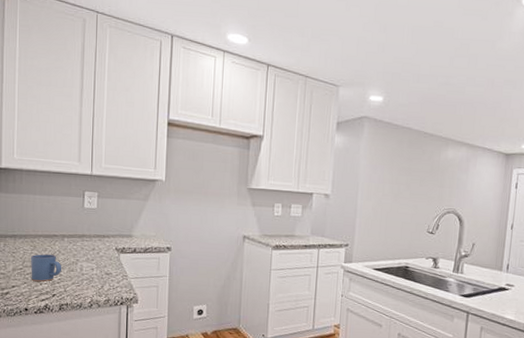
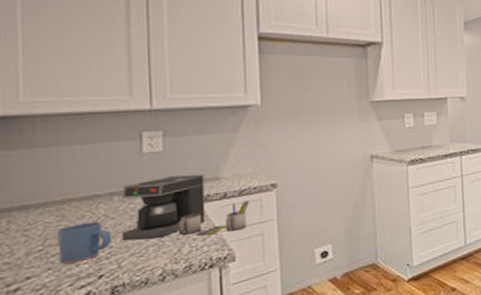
coffee maker: none [68,229,150,281] -> present [121,174,249,241]

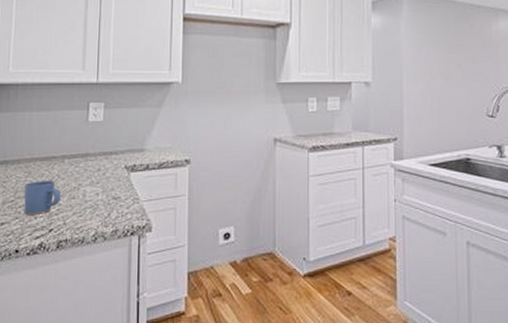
coffee maker: present [121,174,249,241] -> none [68,145,166,203]

